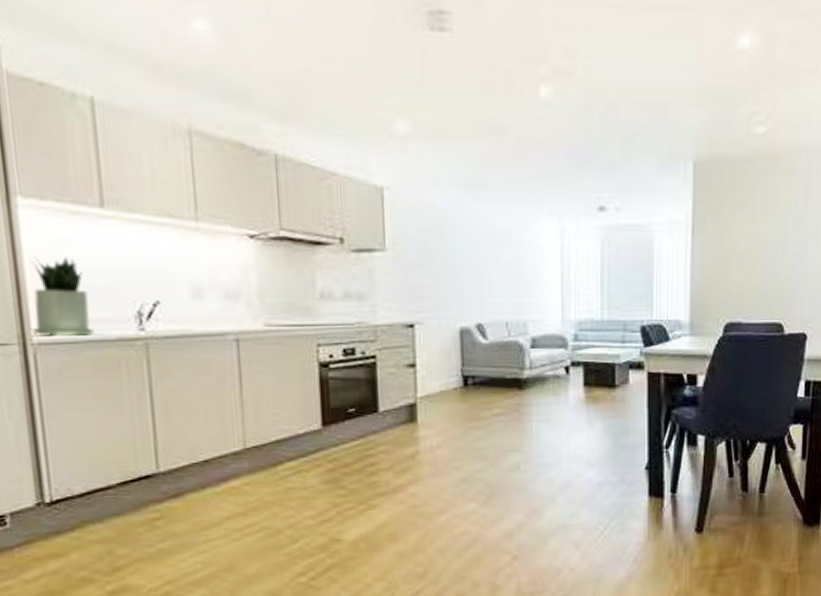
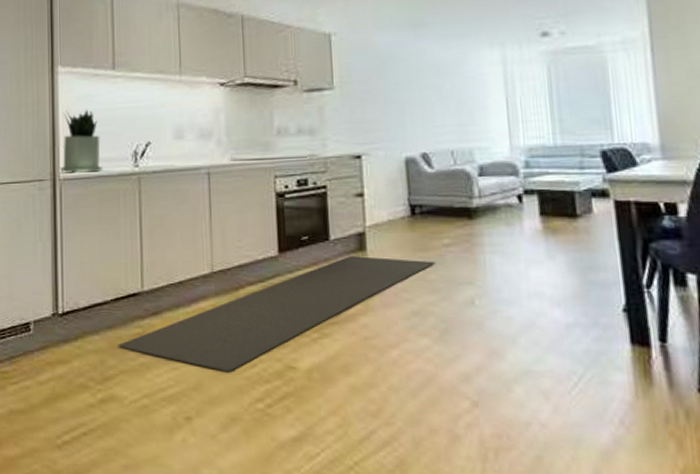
rug: none [128,426,485,551] -> present [117,255,435,373]

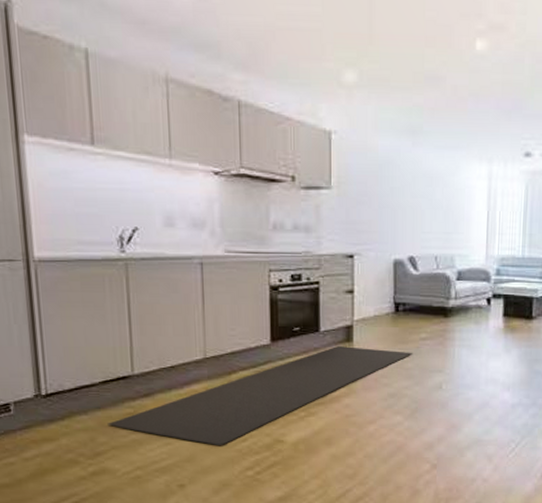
planter: present [60,109,102,174] -> none [33,186,84,256]

